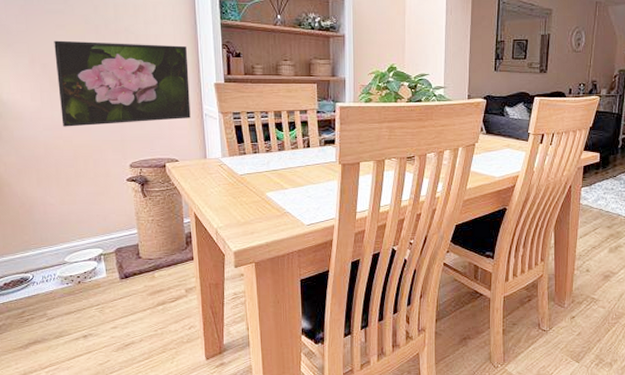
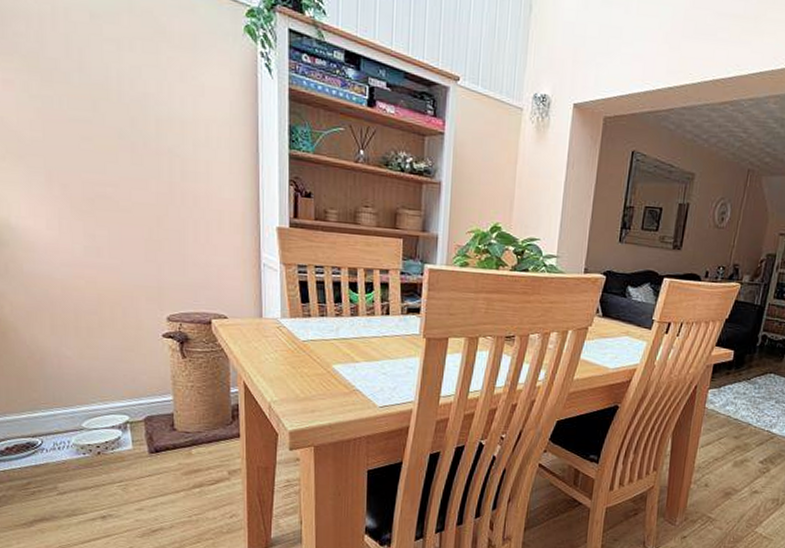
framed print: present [54,40,191,127] -> none [78,156,246,268]

